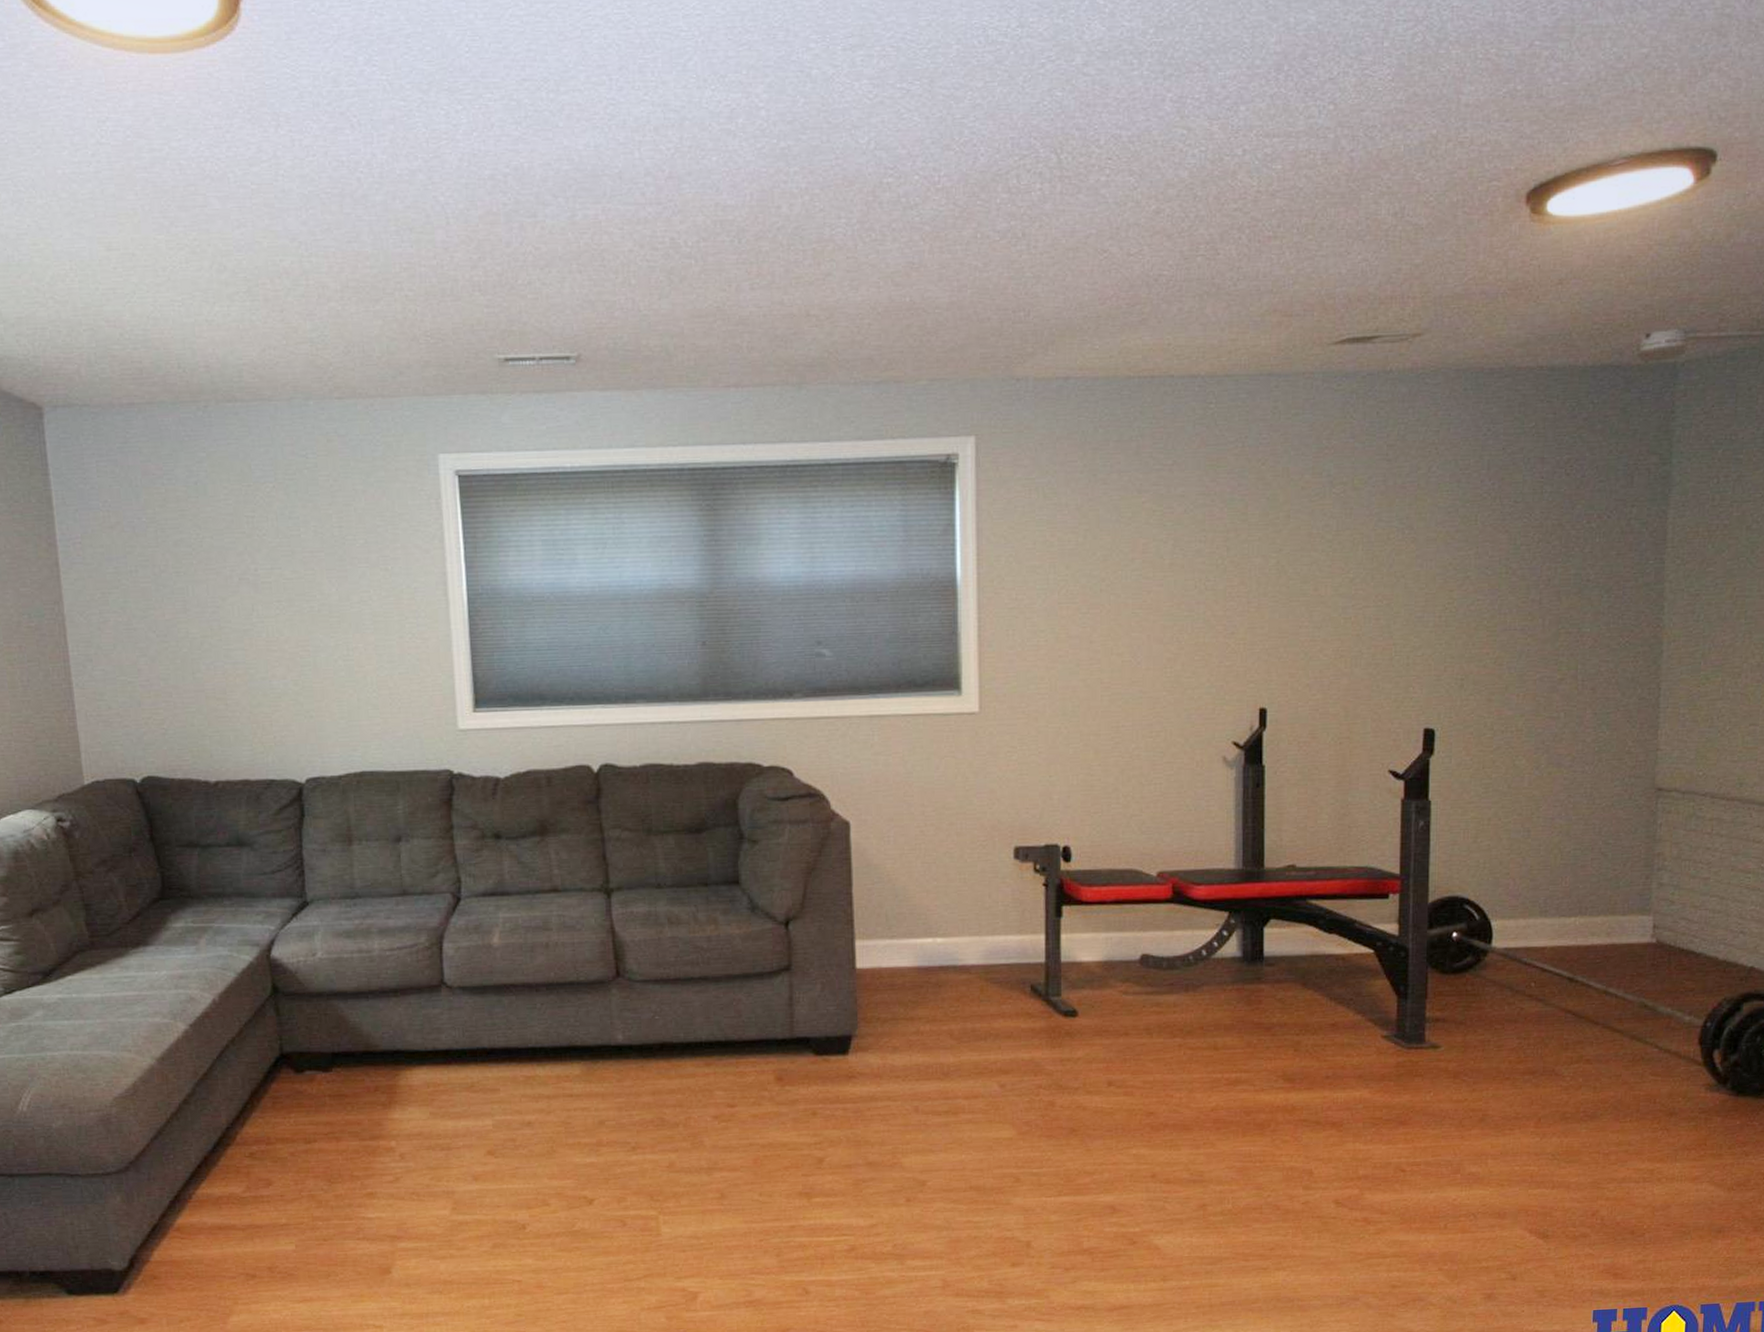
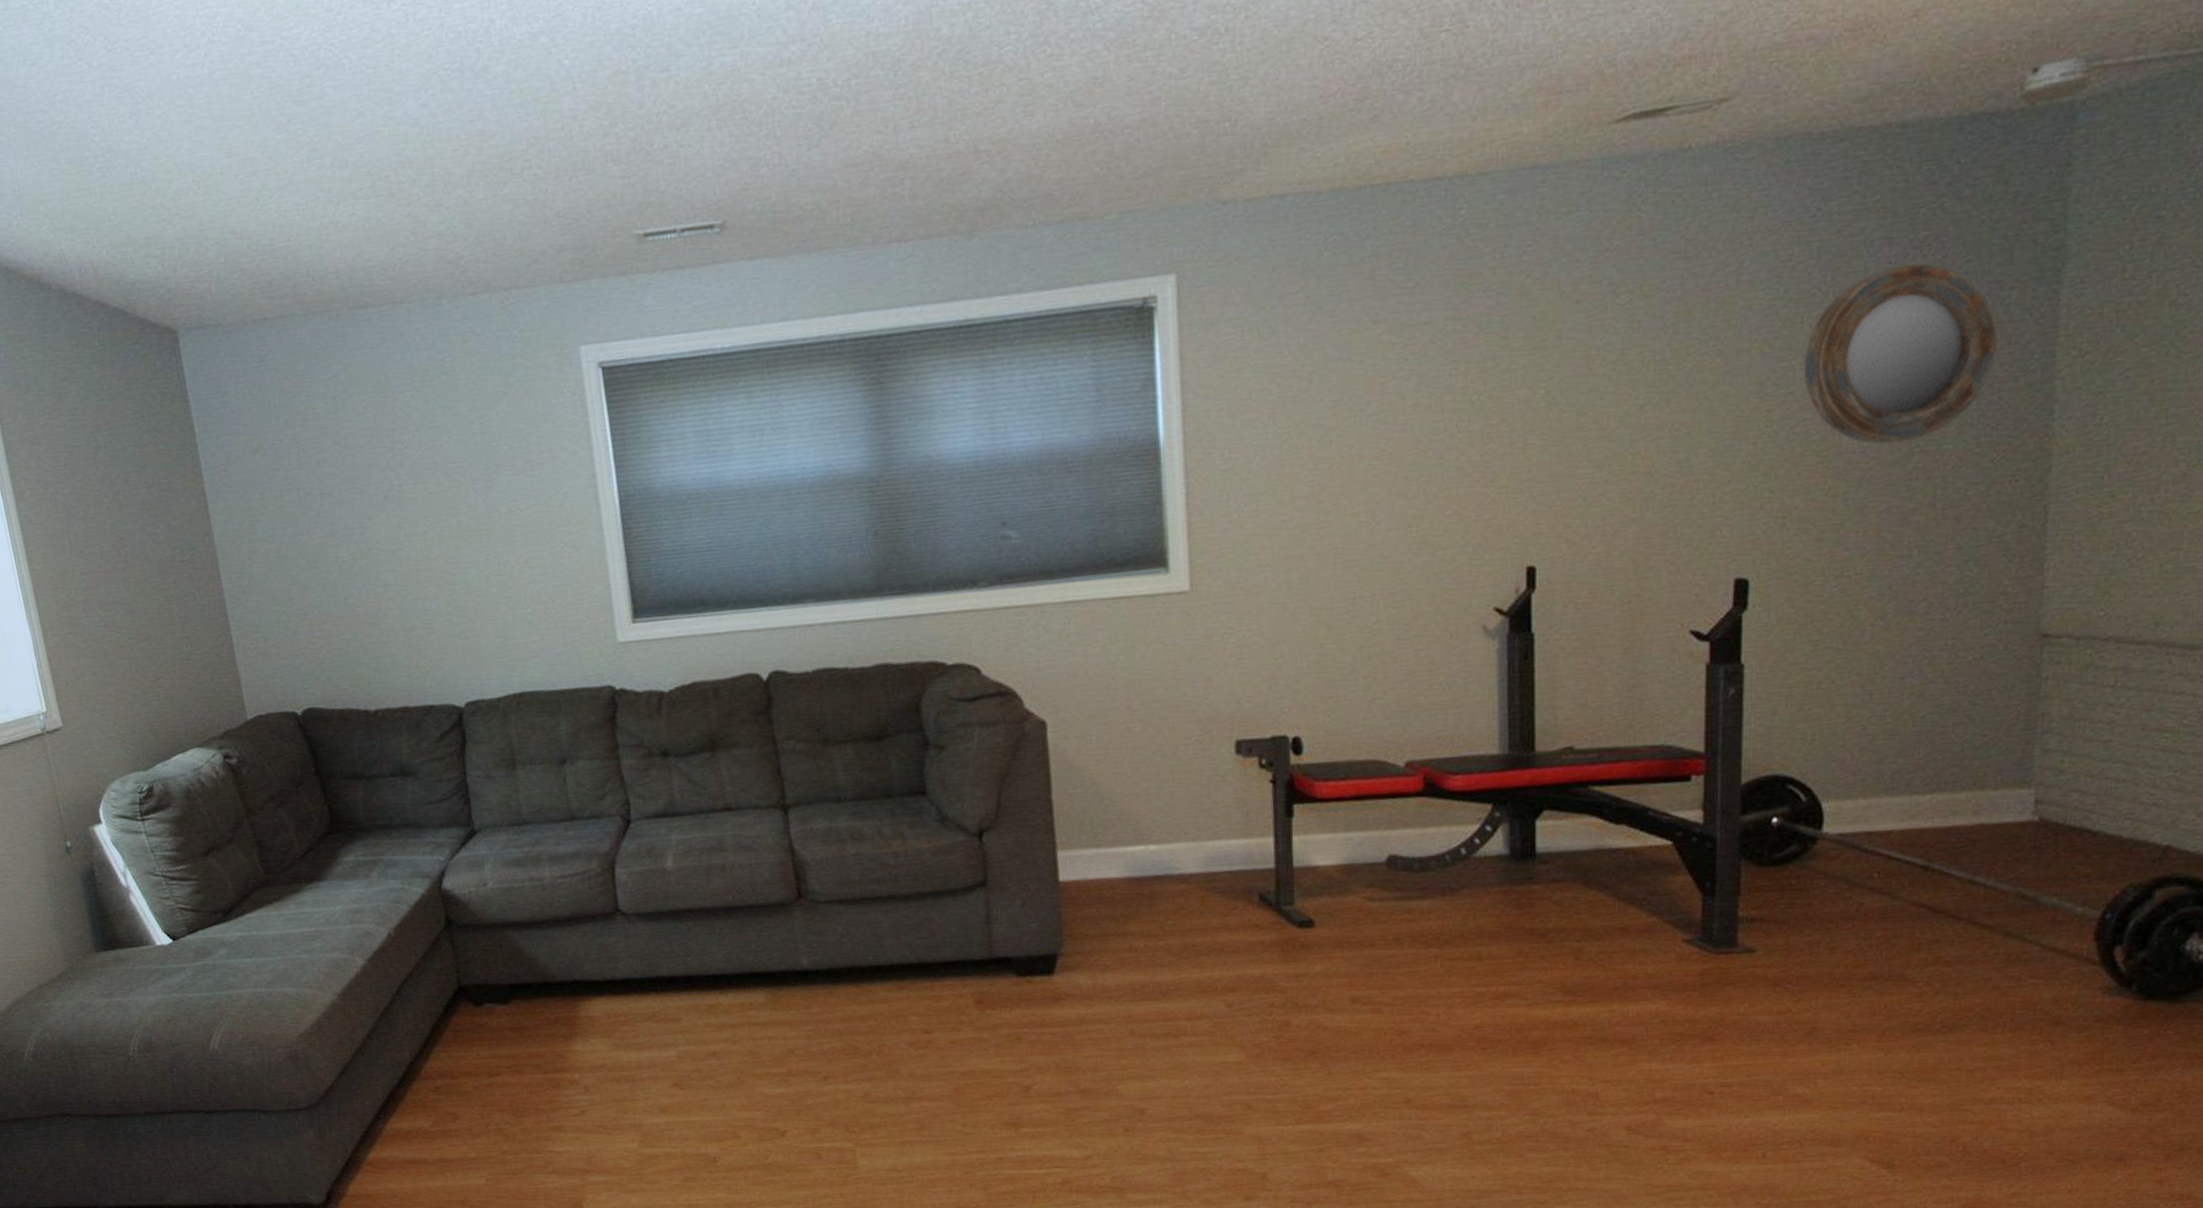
home mirror: none [1477,480,1622,624] -> present [1803,263,1997,445]

